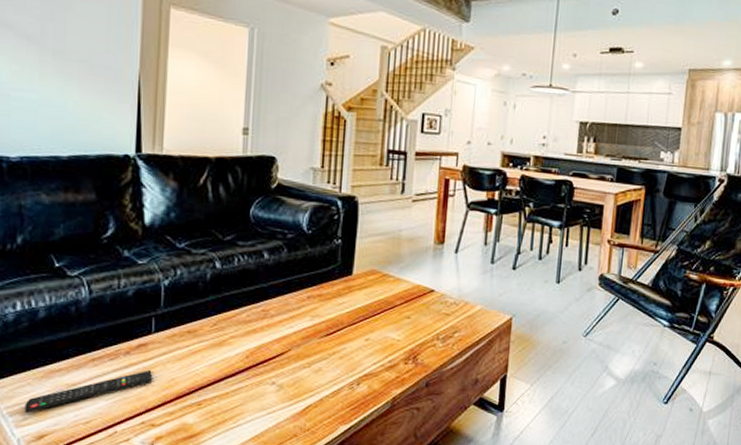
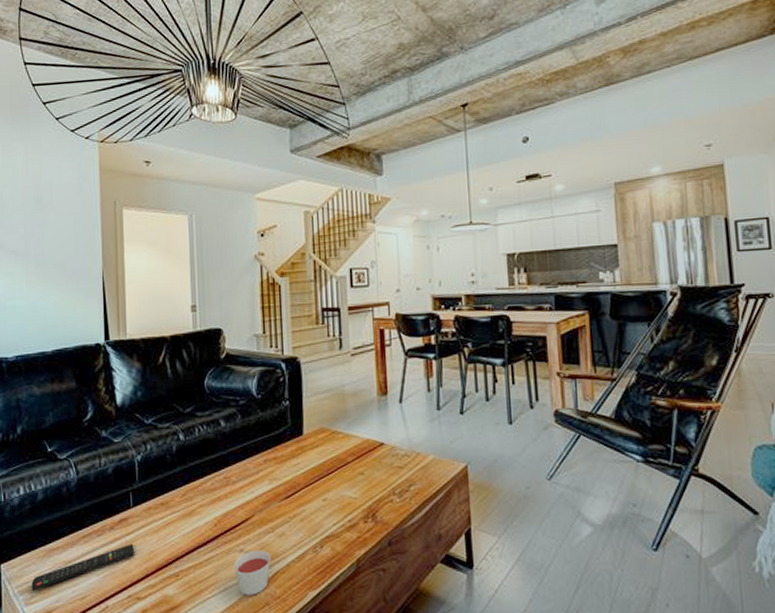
candle: none [264,383,304,427] -> present [234,550,271,595]

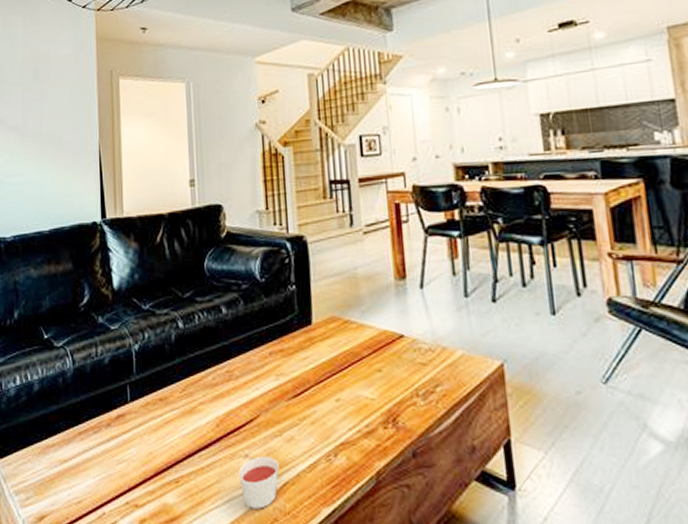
remote control: present [31,543,135,591] -> none [27,442,133,491]

